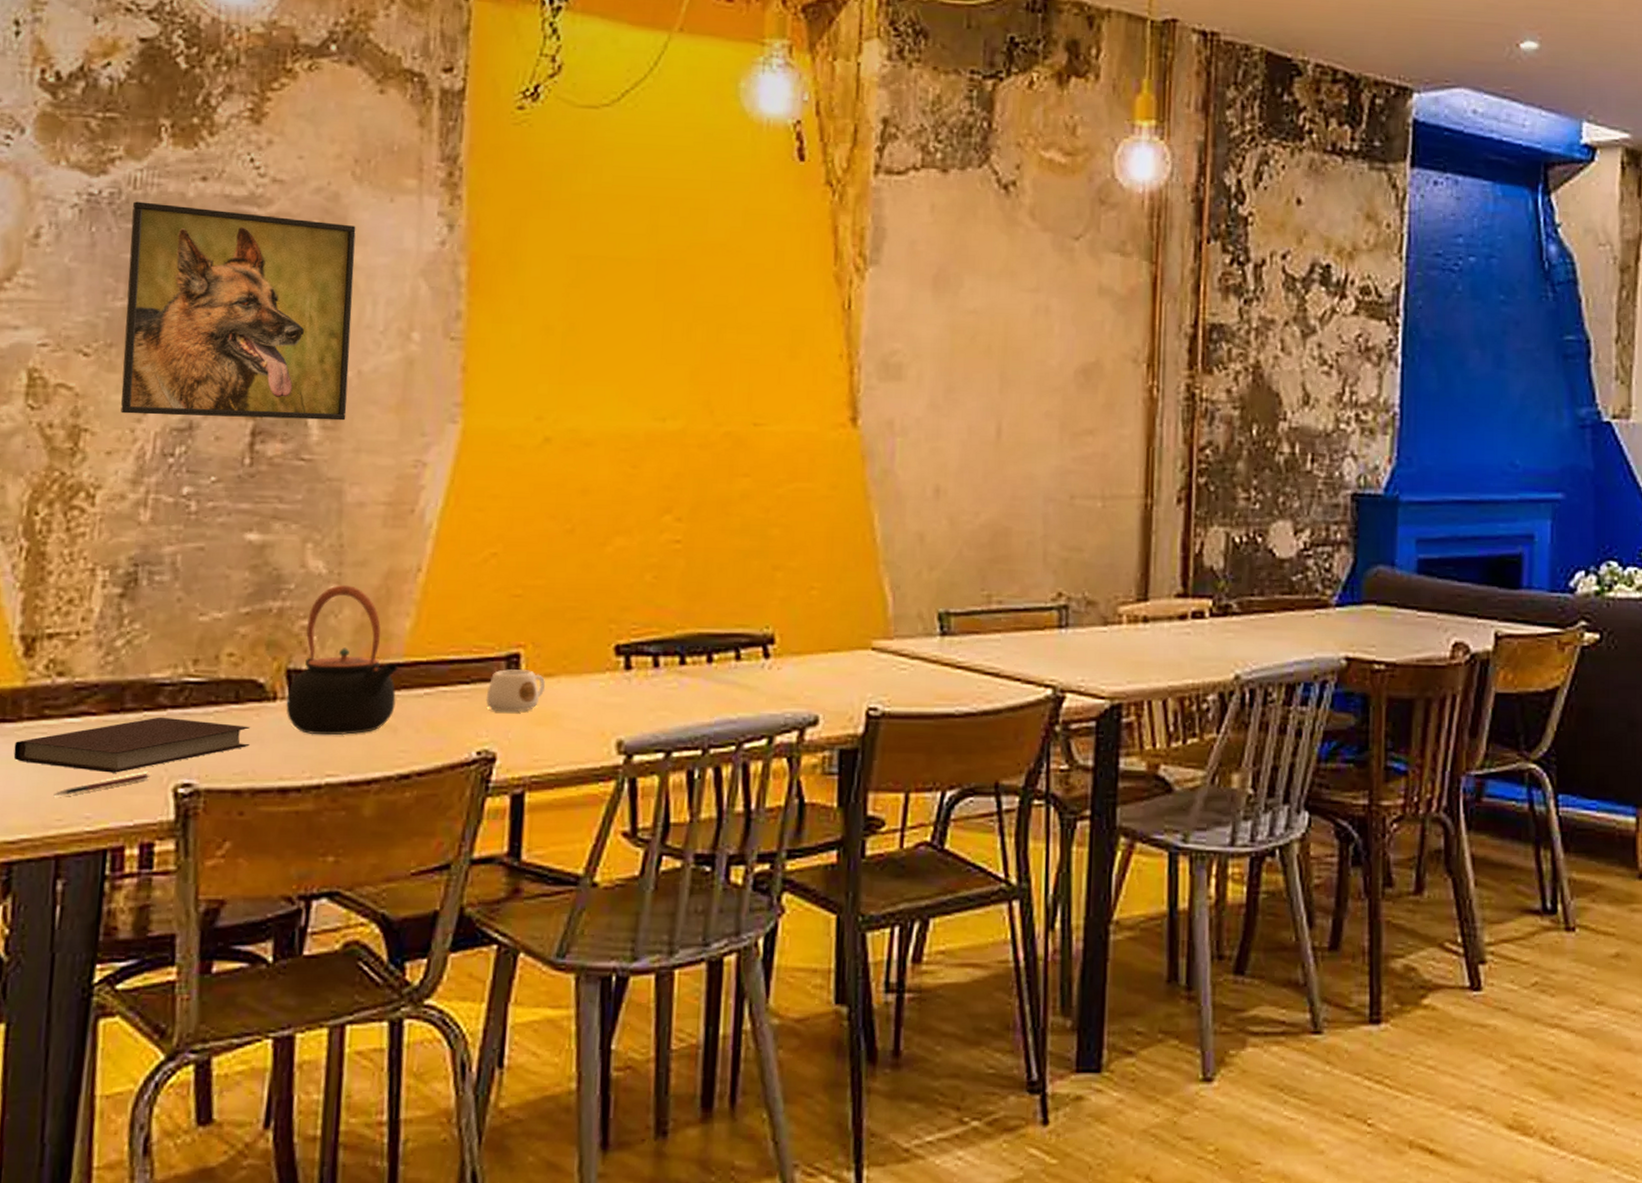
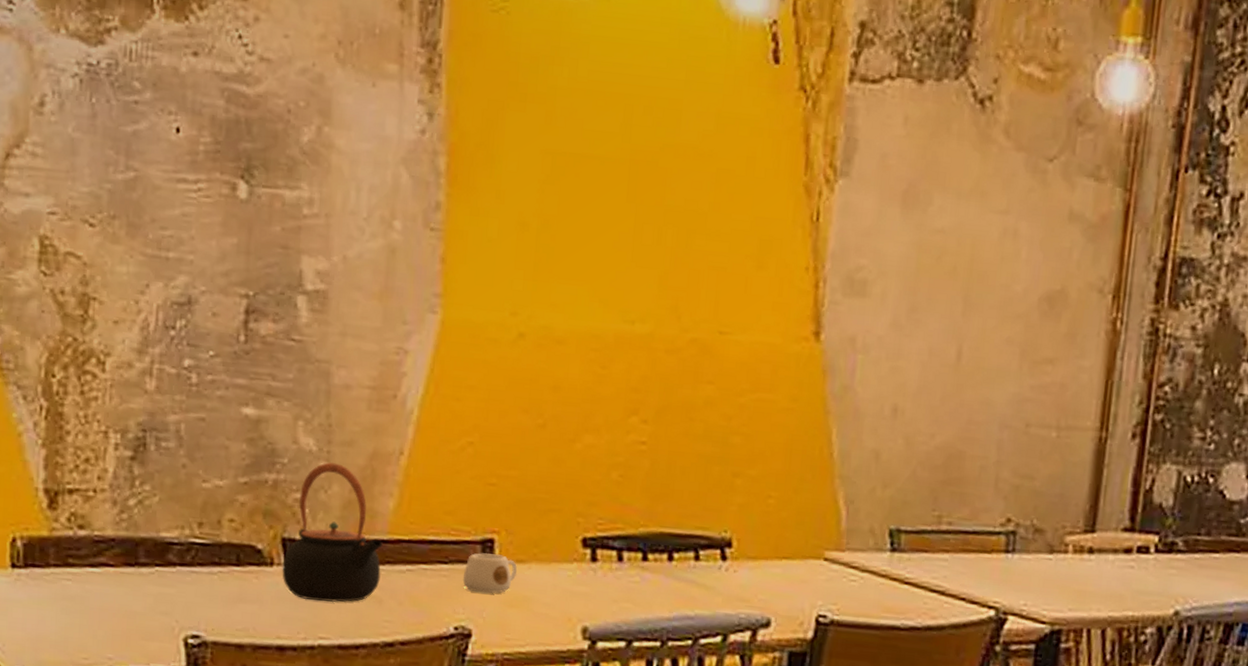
notebook: present [13,716,251,773] -> none [43,572,251,621]
pen: present [53,772,150,797] -> none [80,622,163,638]
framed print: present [121,201,356,421] -> none [125,74,340,305]

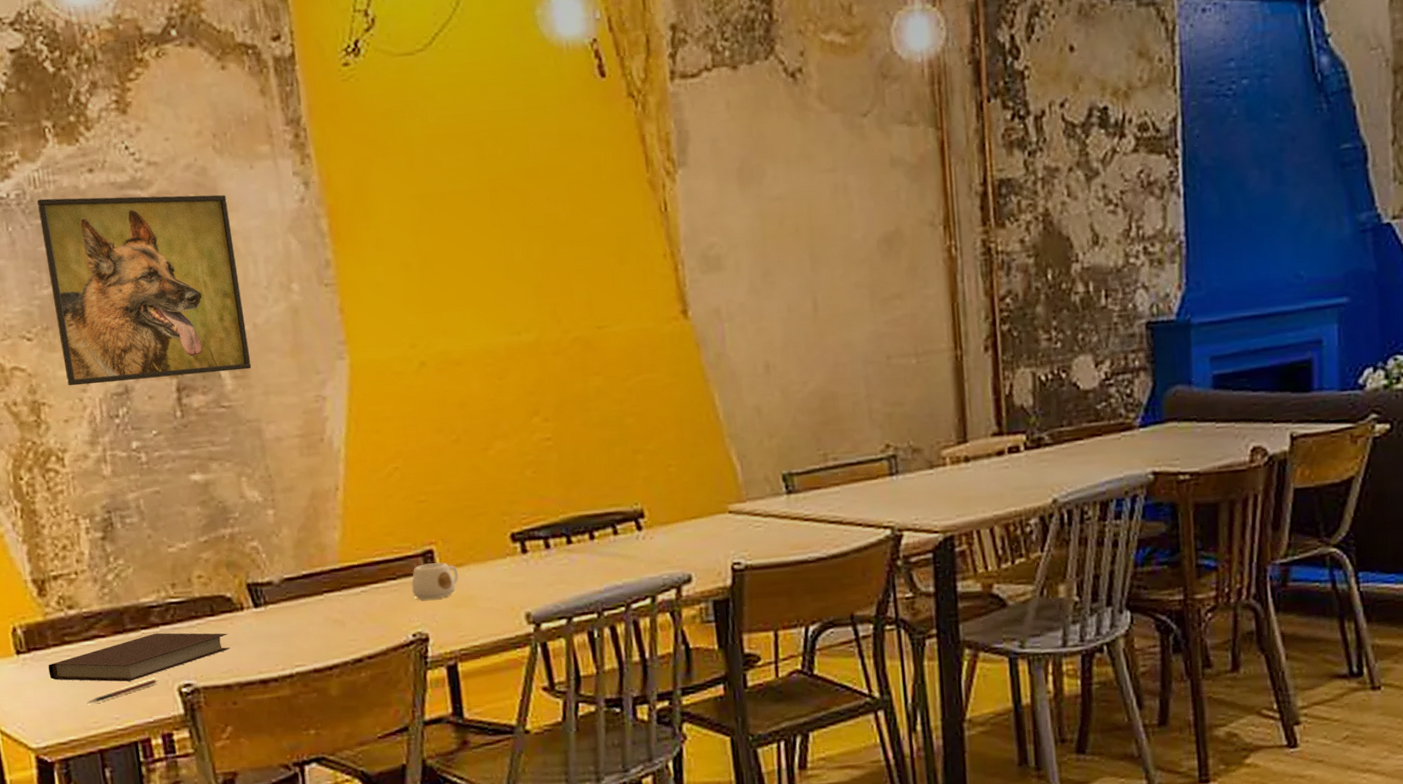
notebook: none [43,572,251,621] -> present [48,632,230,682]
pen: none [80,622,163,638] -> present [87,678,158,705]
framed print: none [125,74,340,305] -> present [37,194,252,386]
teapot: present [282,461,383,602] -> none [251,508,340,634]

